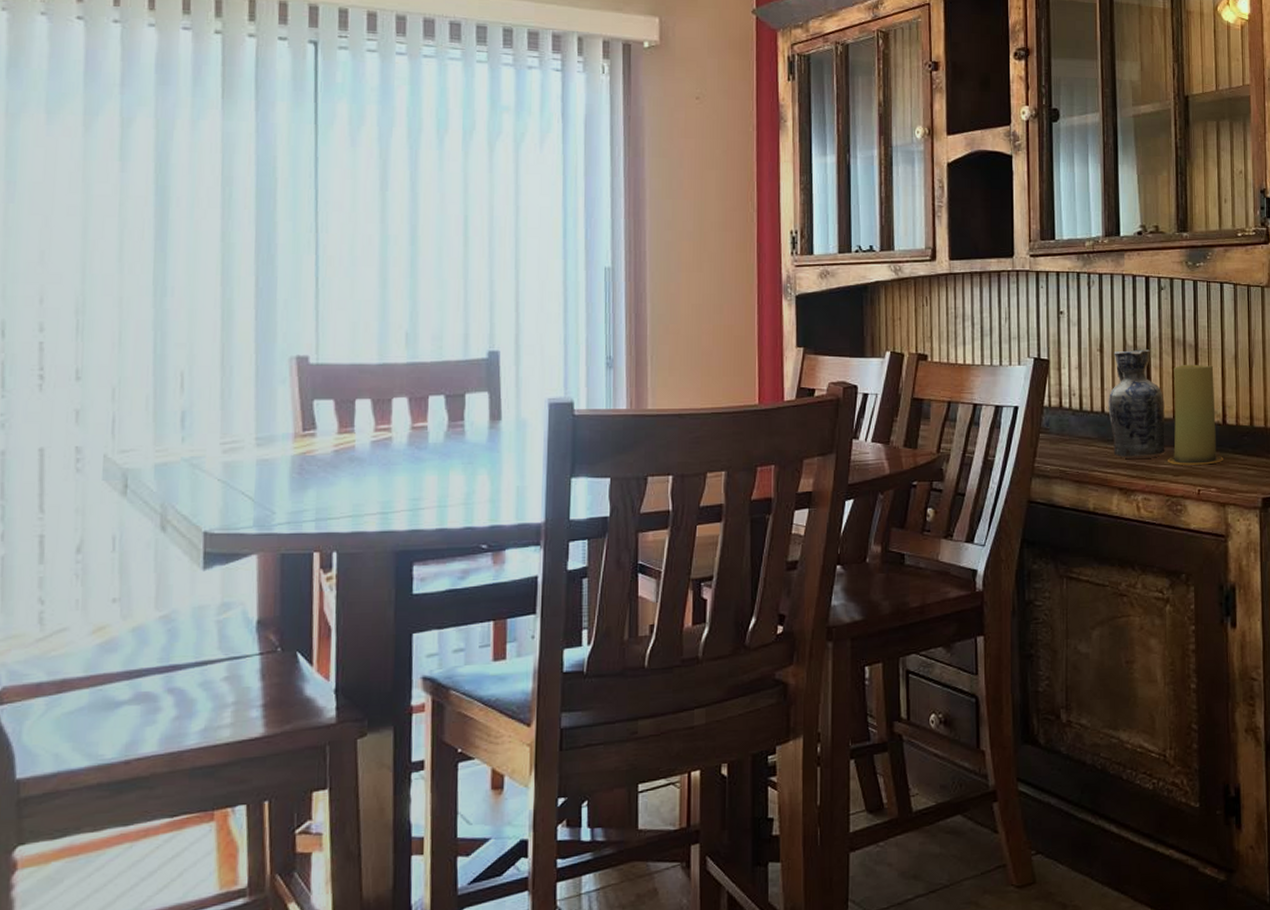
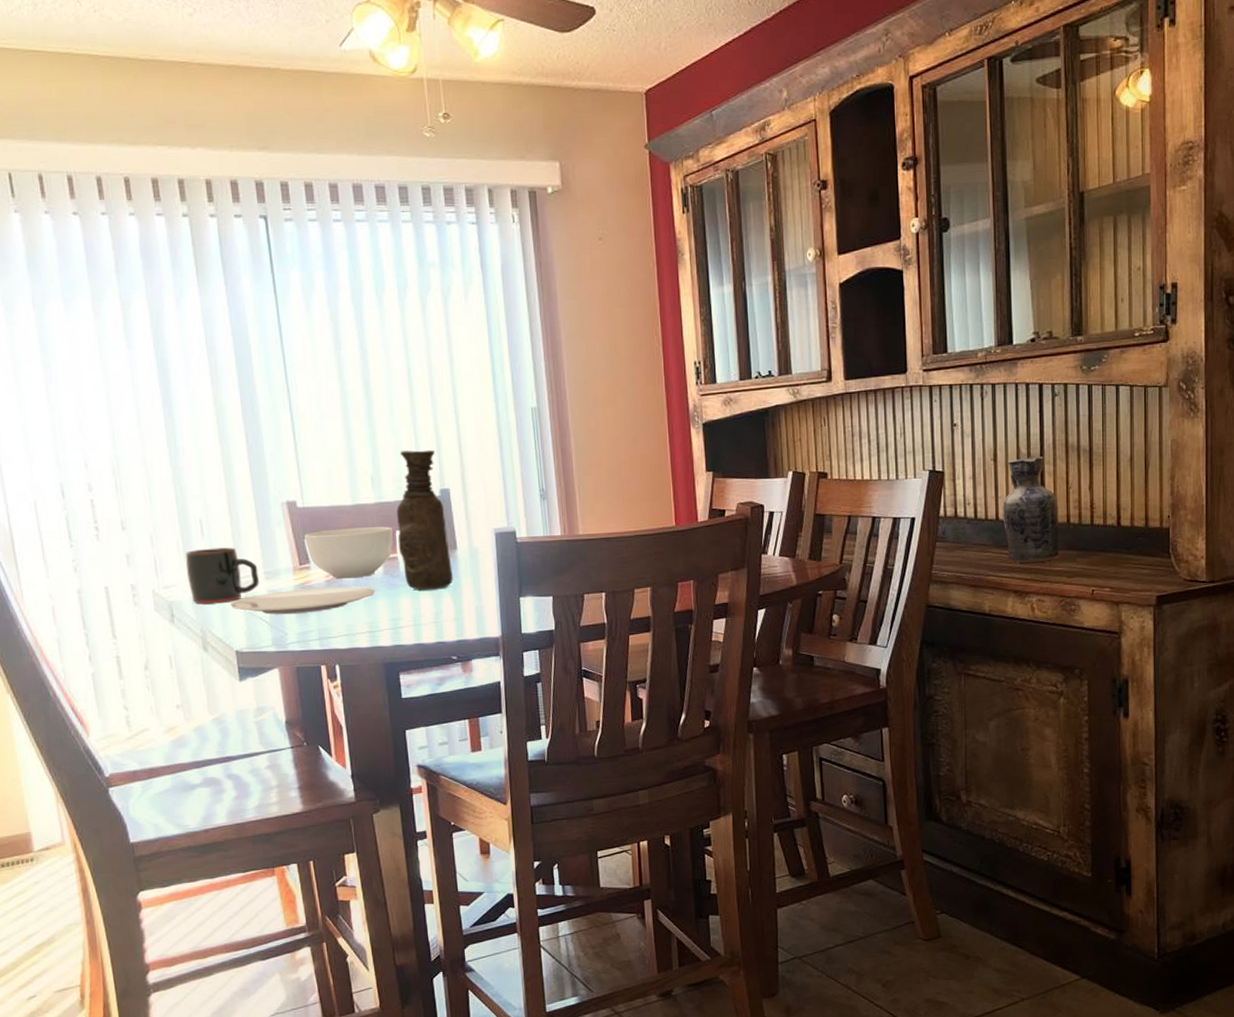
mug: none [153,406,248,473] -> present [185,547,259,604]
plate: none [205,459,395,489] -> present [230,586,376,614]
bowl: none [313,390,426,449] -> present [304,526,393,579]
vase: none [429,306,493,465] -> present [397,450,453,590]
candle: present [1168,364,1223,465] -> none [1062,468,1117,567]

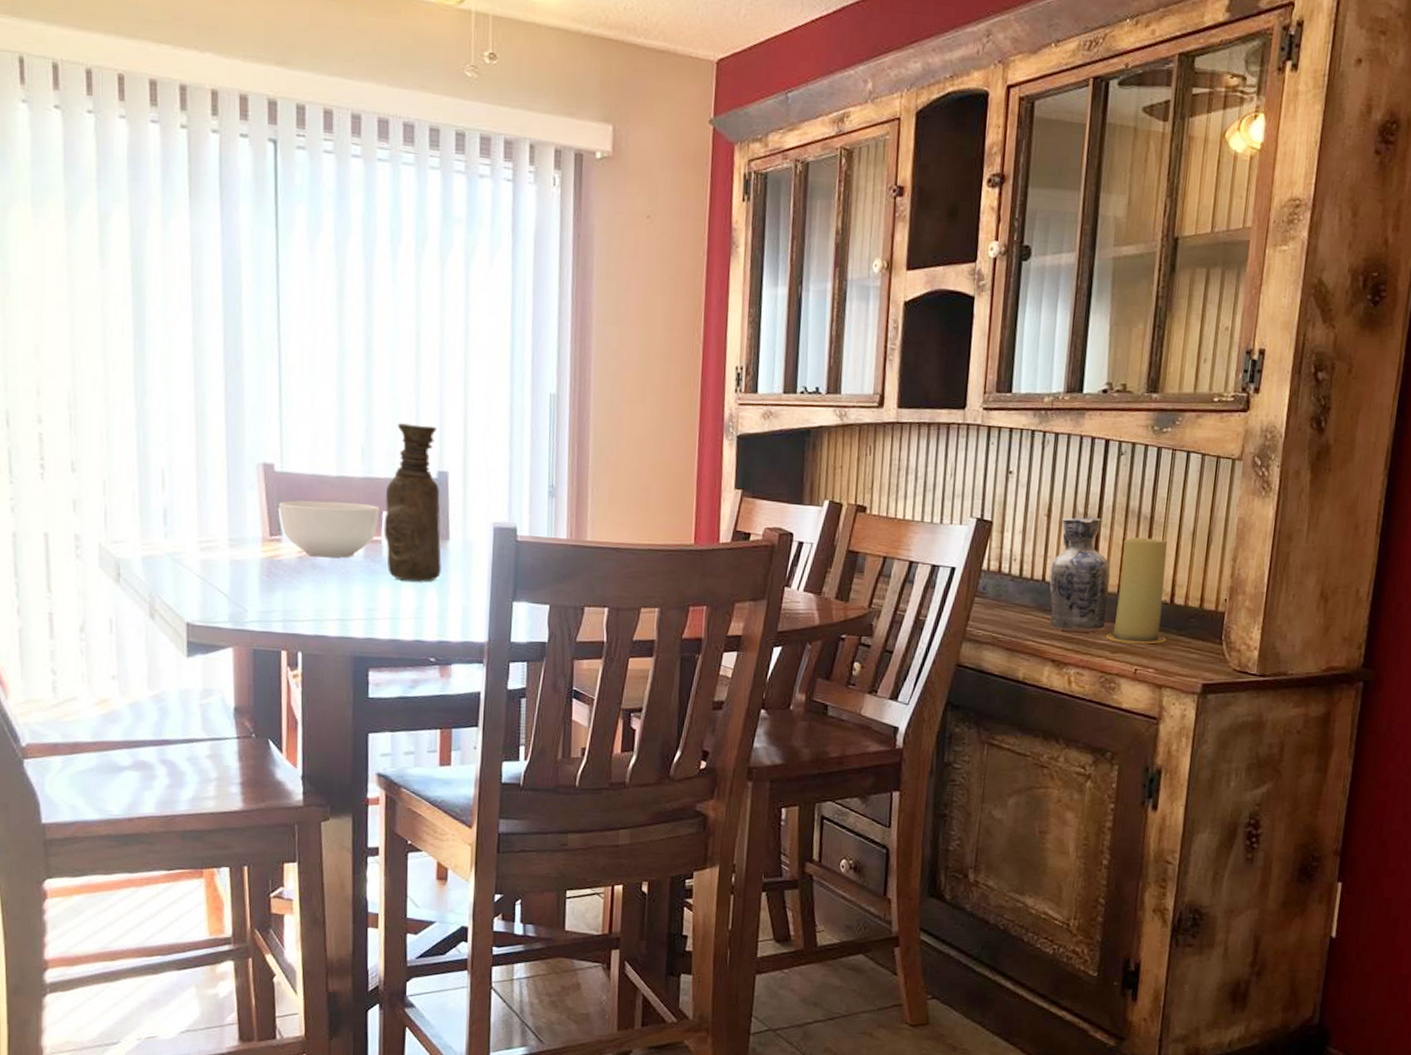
mug: present [185,547,259,604] -> none [140,504,222,567]
plate: present [230,586,376,614] -> none [186,562,352,590]
candle: none [1062,468,1117,567] -> present [1106,537,1168,644]

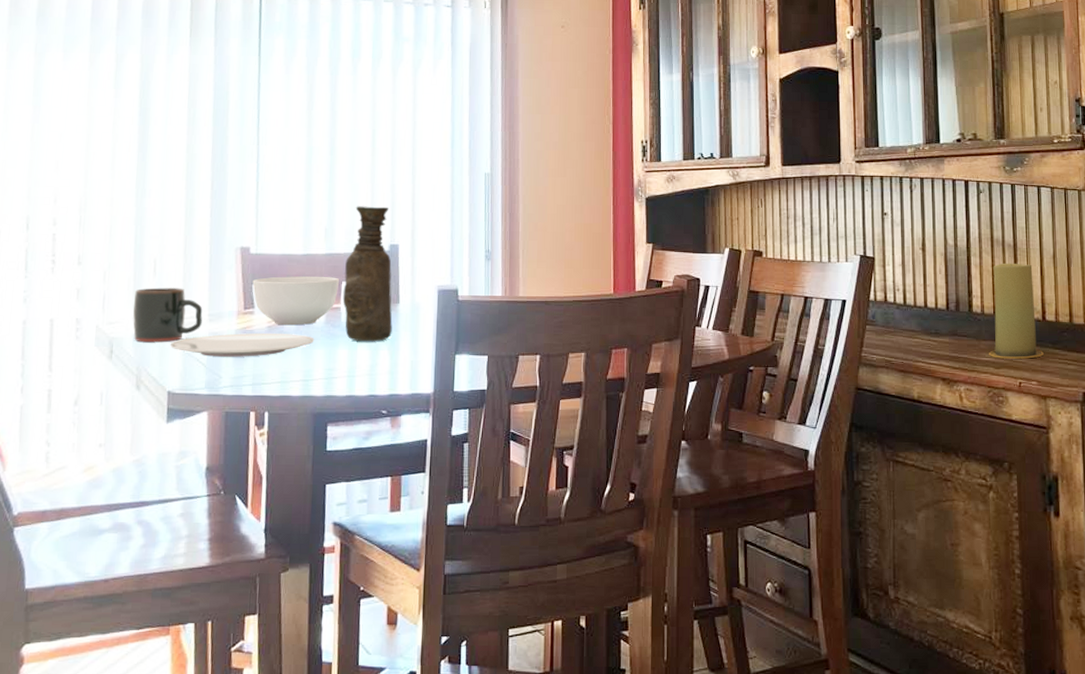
mug: none [140,504,222,567] -> present [132,287,203,342]
plate: none [186,562,352,590] -> present [170,333,315,357]
ceramic jug: present [1049,517,1111,633] -> none [930,248,986,352]

